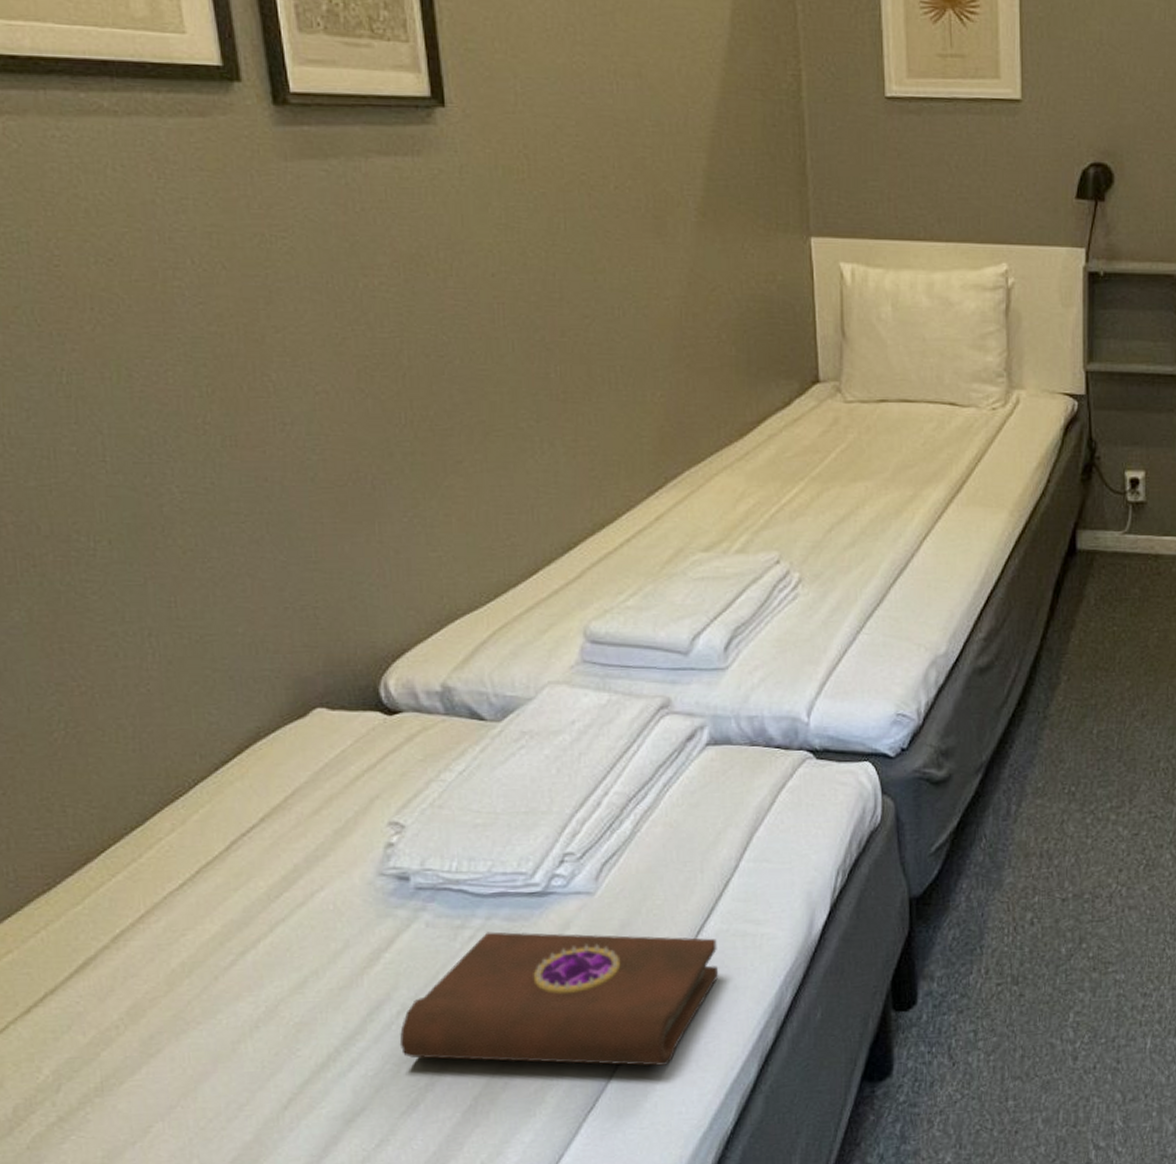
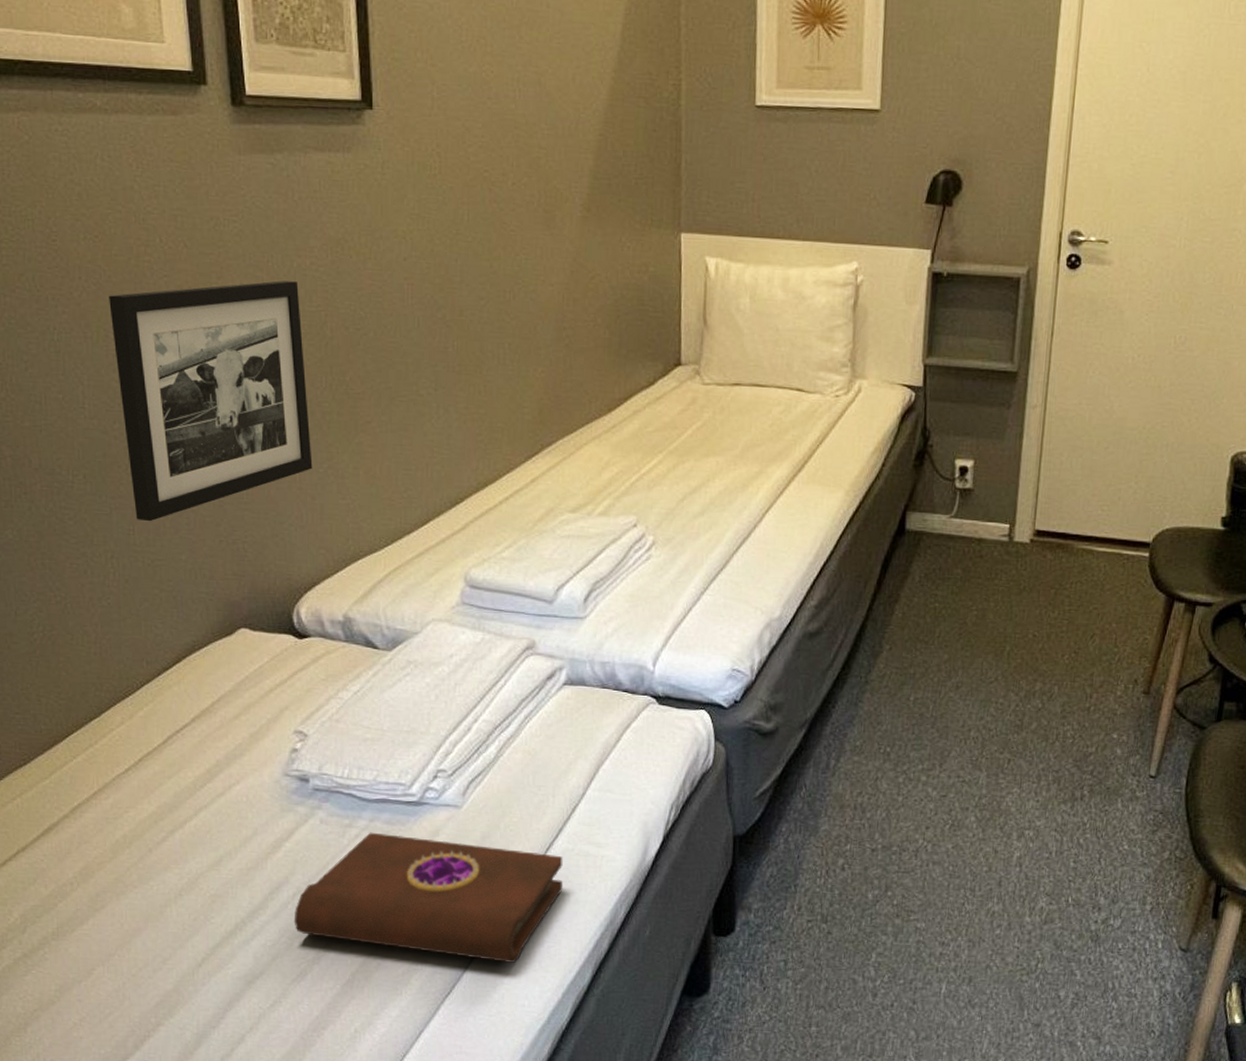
picture frame: none [130,304,395,591] -> present [109,281,313,522]

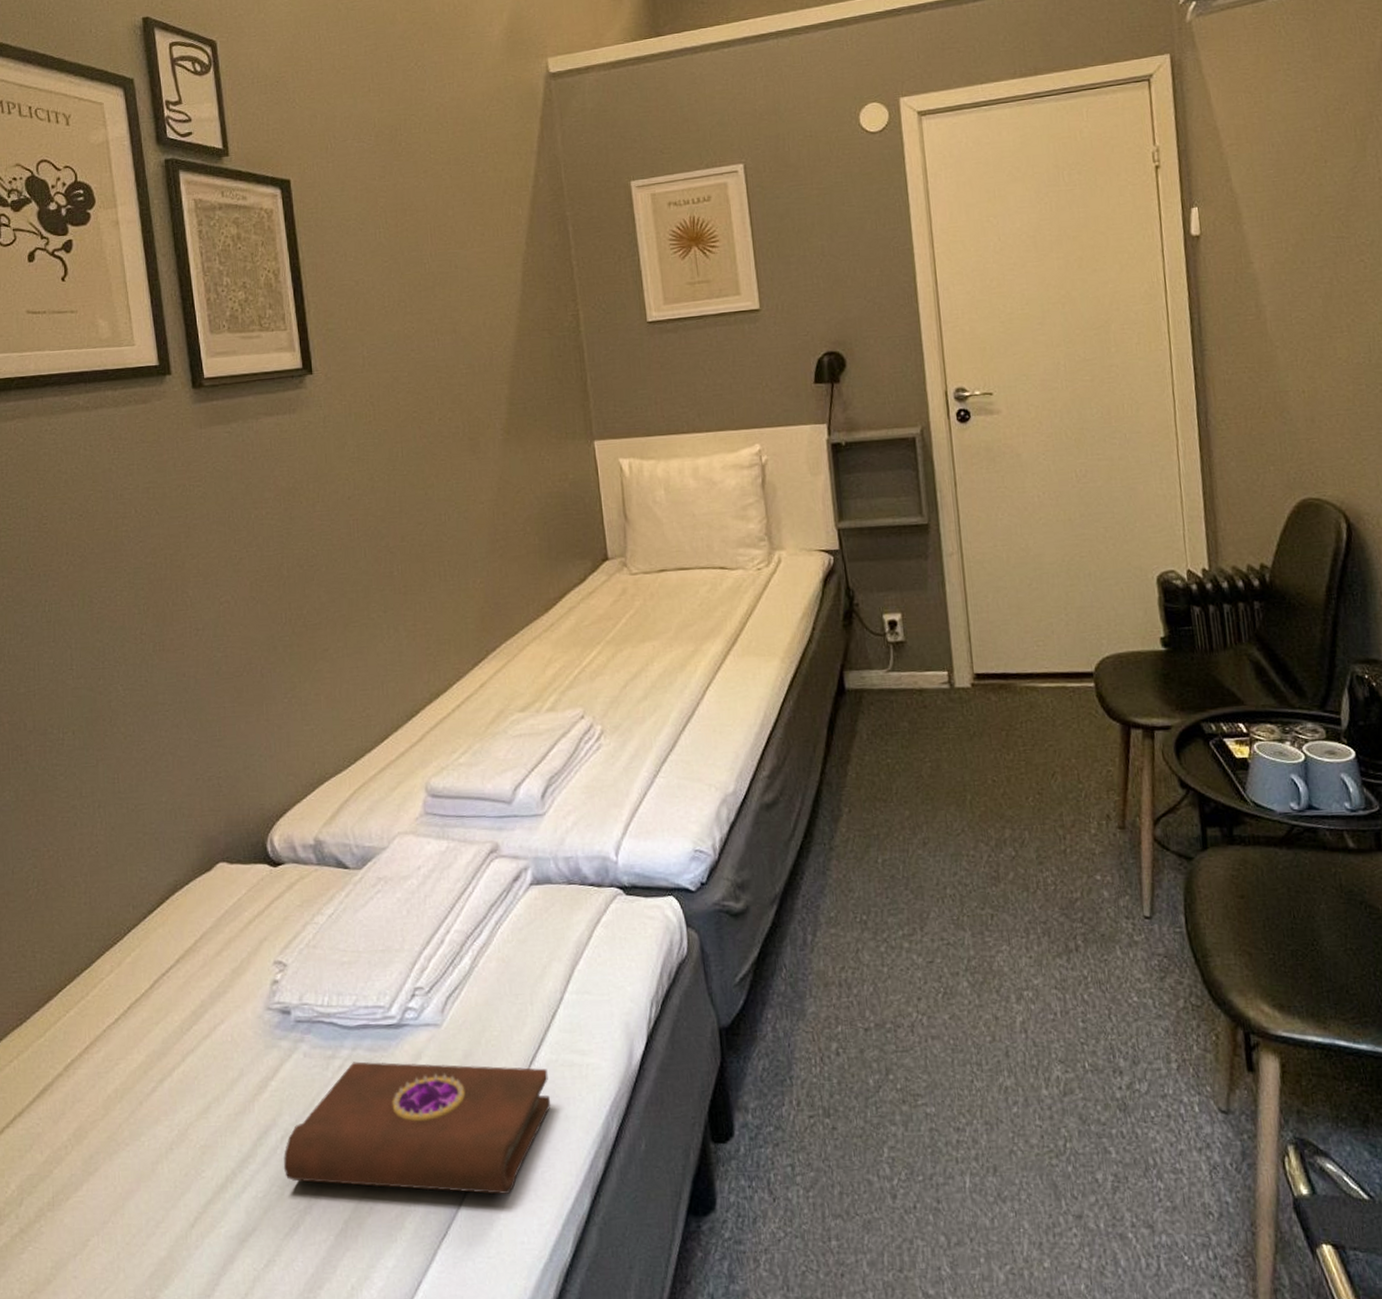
picture frame: present [109,281,313,522] -> none [92,531,278,769]

